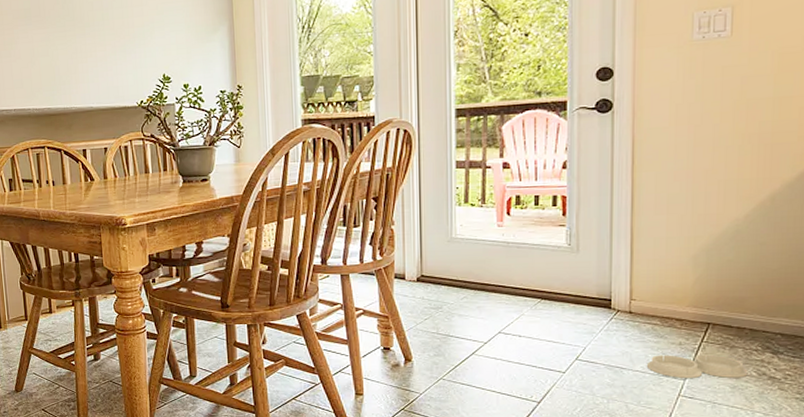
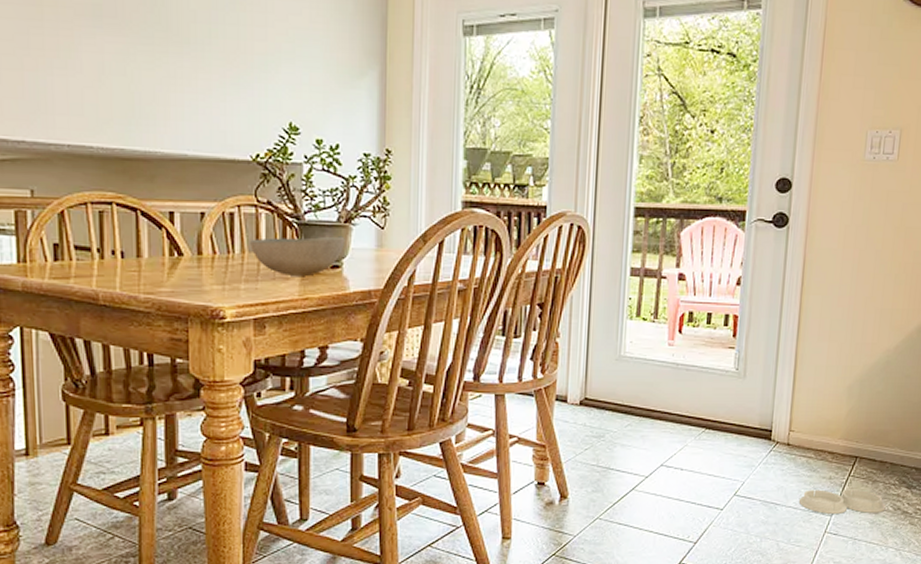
bowl: none [140,156,211,190] -> present [250,236,345,276]

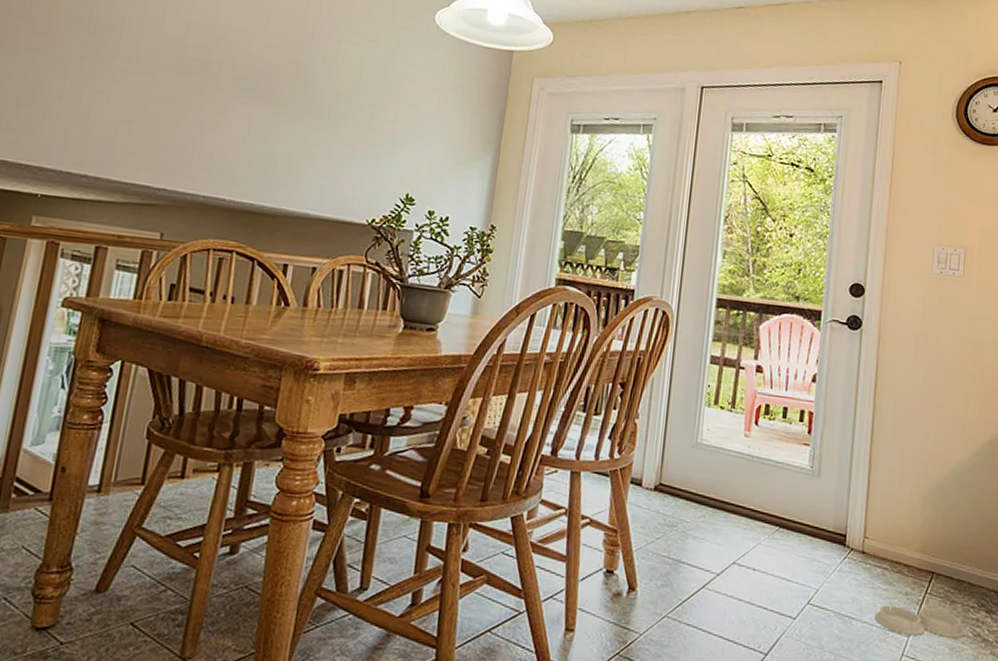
bowl: present [250,236,345,276] -> none [353,296,443,336]

